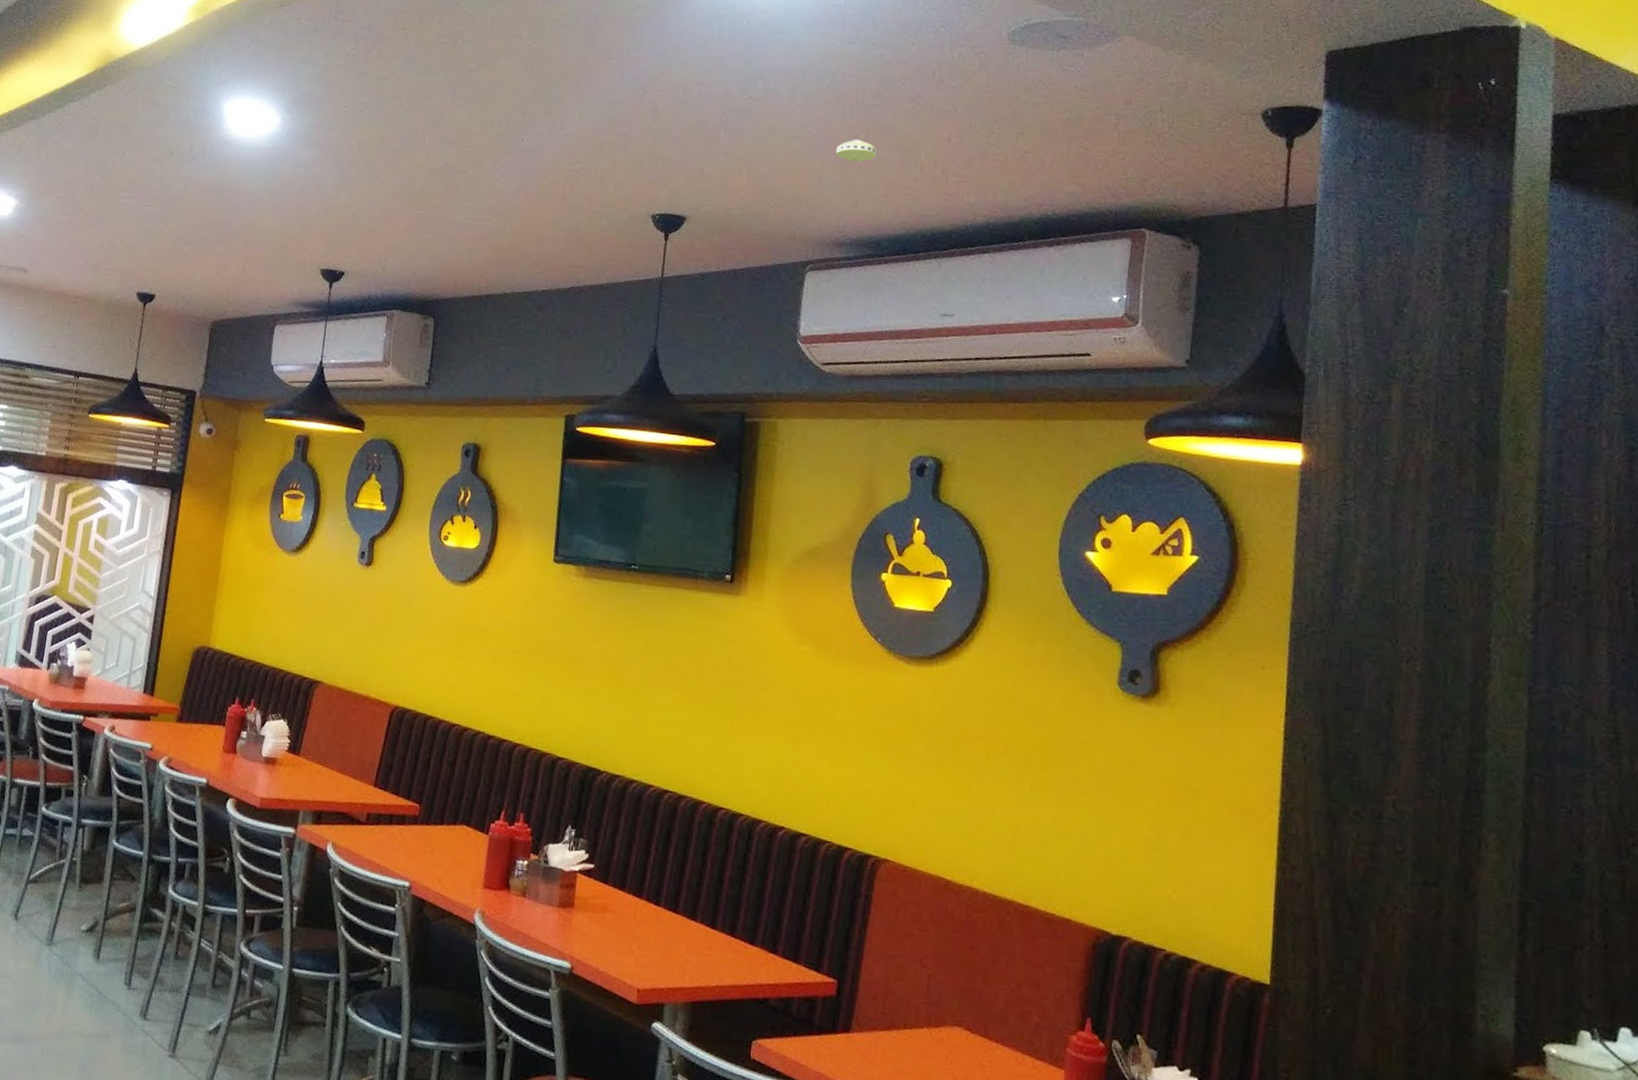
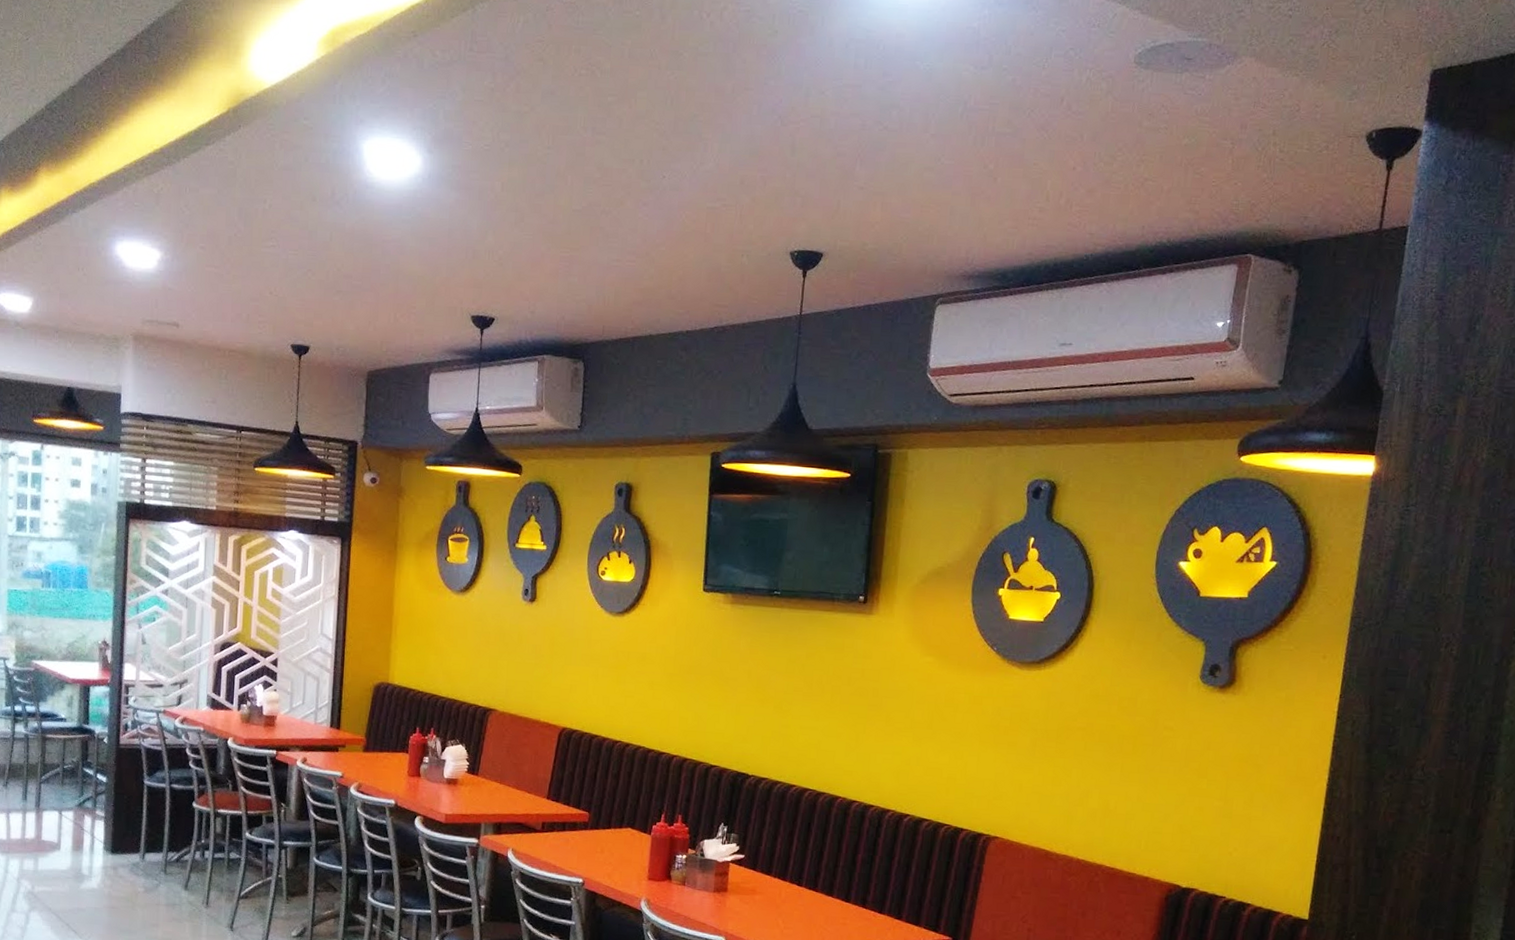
smoke detector: present [835,139,877,162] -> none [966,169,1006,193]

